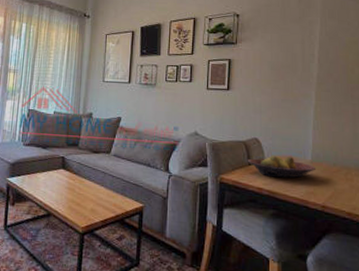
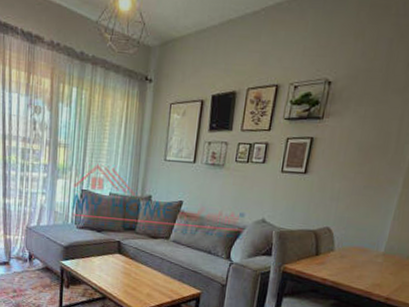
fruit bowl: present [247,156,315,178] -> none [314,246,387,270]

